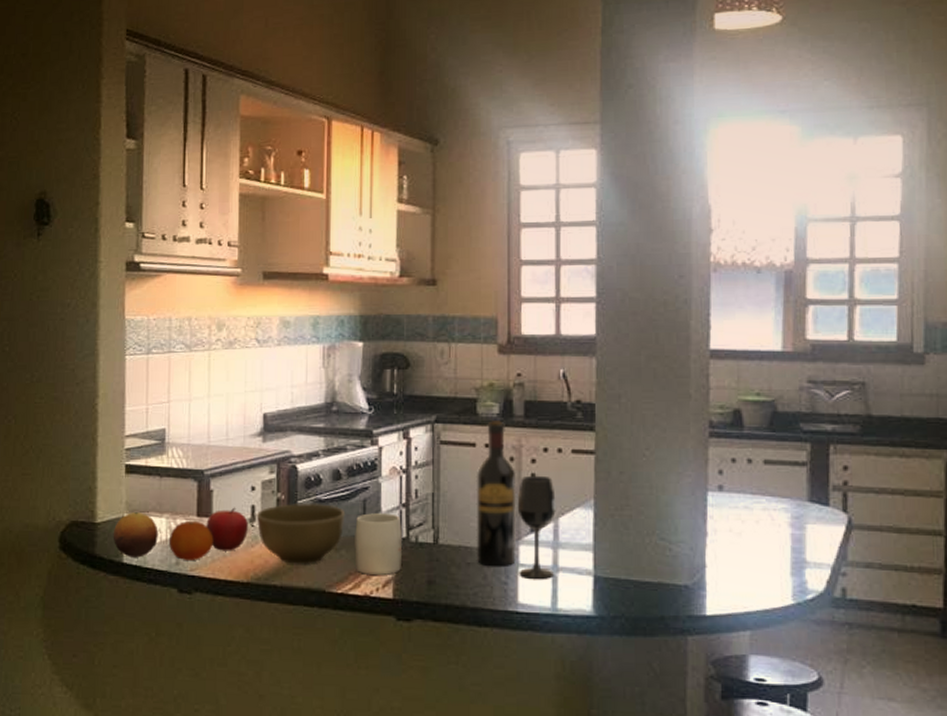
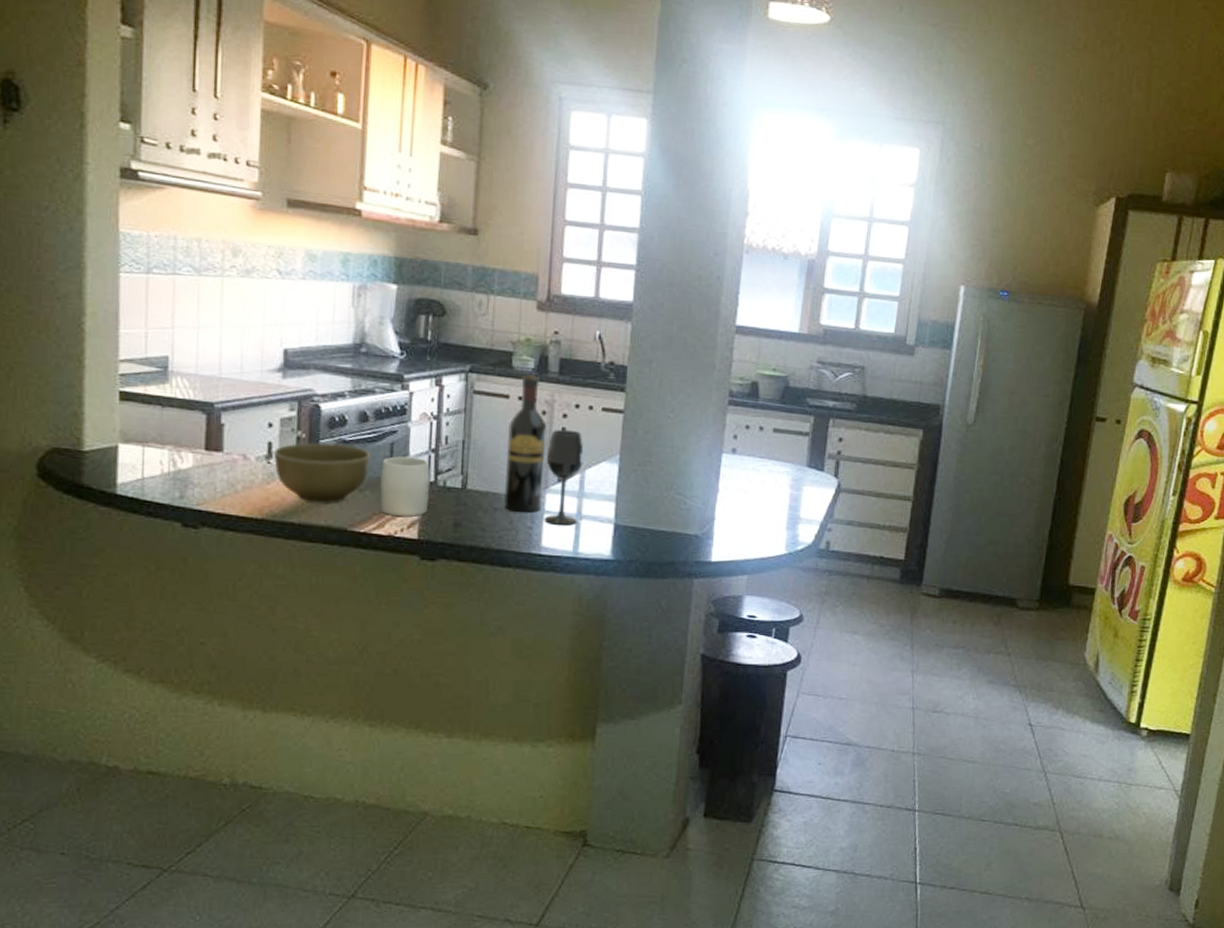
fruit: present [112,512,158,558] -> none [104,442,159,490]
fruit: present [168,520,214,560] -> none [171,454,224,495]
fruit: present [206,507,249,551] -> none [216,442,265,487]

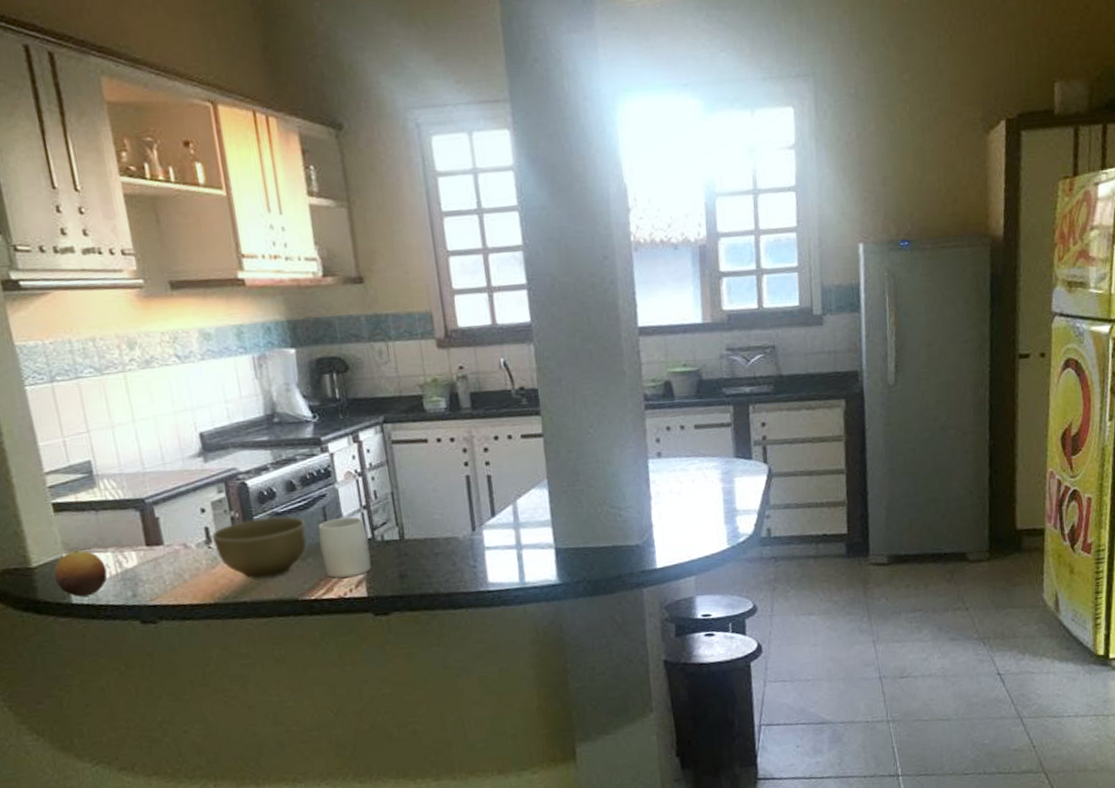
fruit: none [104,442,159,490] -> present [53,550,108,597]
wine bottle: present [503,375,548,513] -> none [431,414,481,553]
wine glass: present [544,429,584,525] -> none [474,462,519,560]

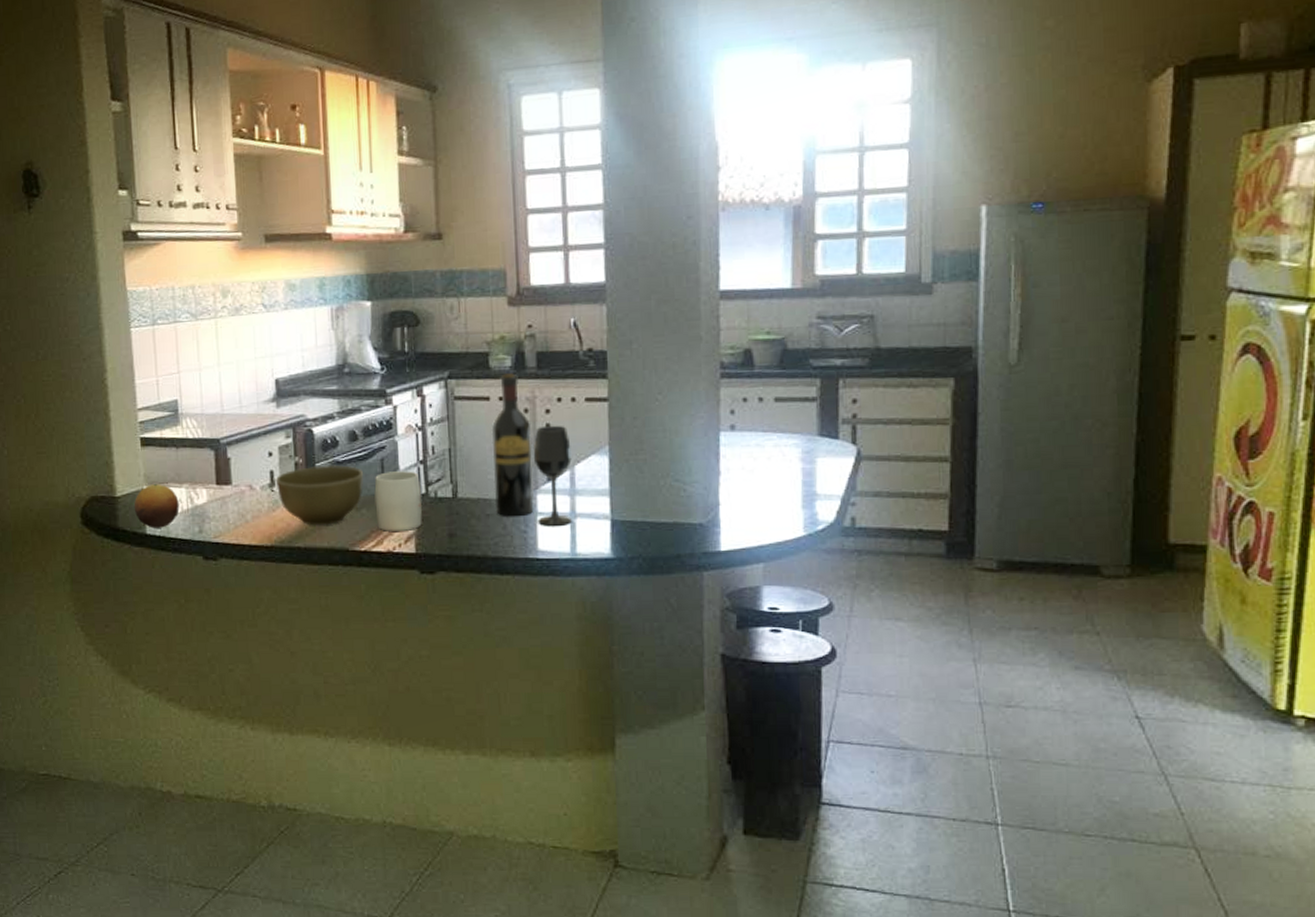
wine bottle: none [431,414,481,553] -> present [491,373,534,516]
wine glass: none [474,462,519,560] -> present [533,425,573,526]

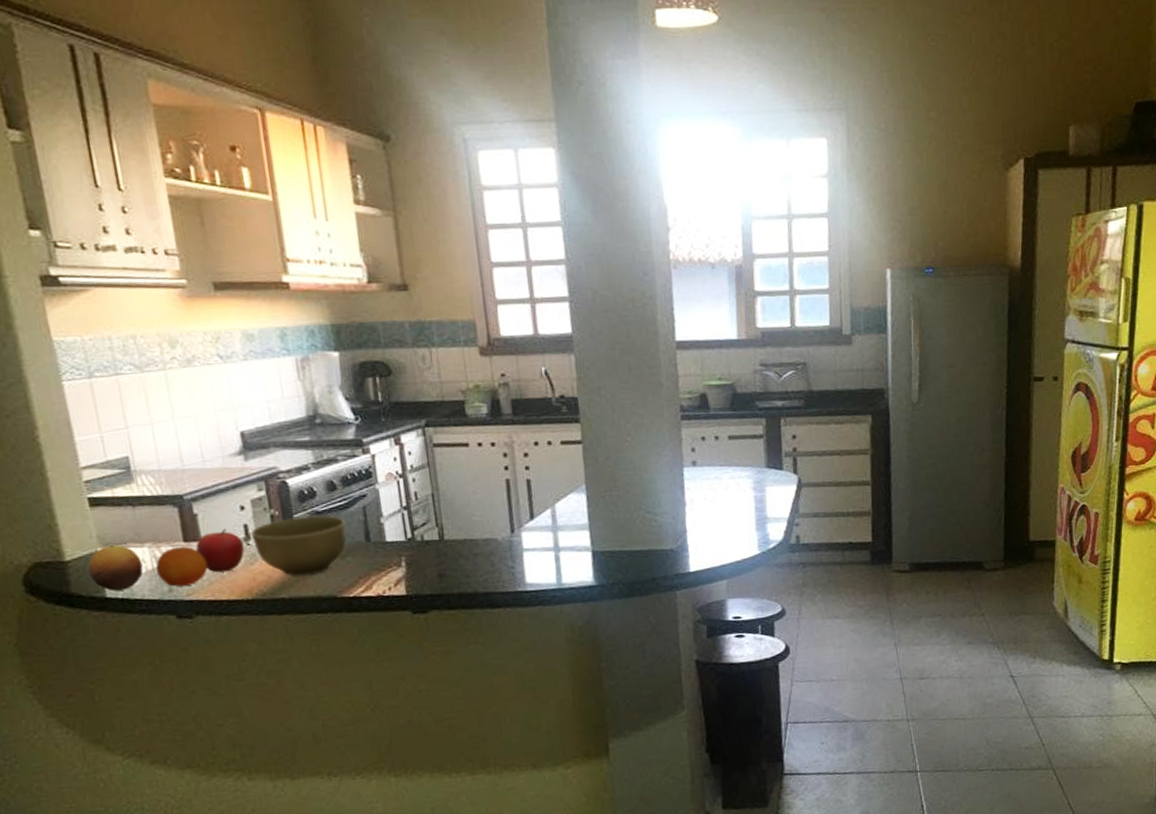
fruit: none [190,488,235,528] -> present [155,546,208,587]
fruit: none [226,473,269,517] -> present [195,528,245,573]
mug: present [374,471,423,531] -> none [358,517,411,577]
wine bottle: present [491,373,534,516] -> none [472,420,520,554]
wine glass: present [533,425,573,526] -> none [514,467,557,561]

